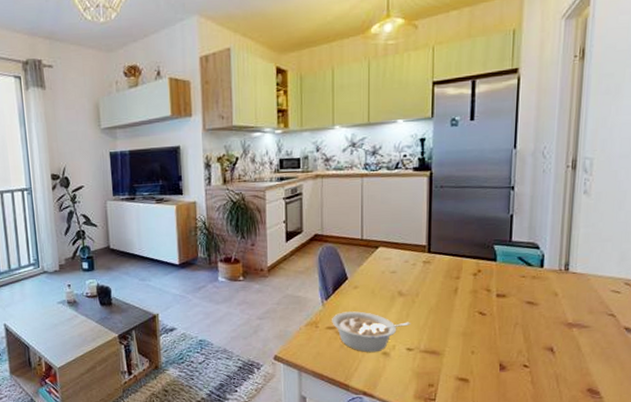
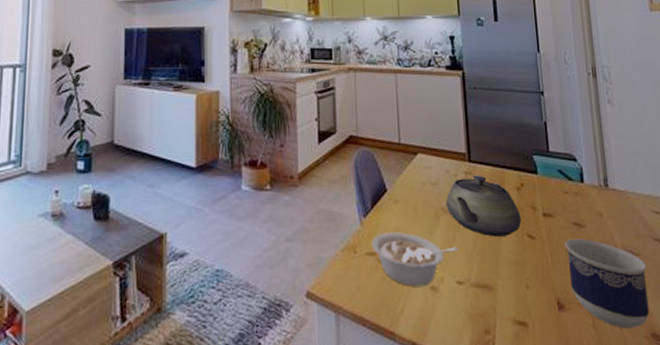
teapot: none [403,264,475,314] -> present [446,175,522,237]
cup: none [515,314,595,385] -> present [565,238,650,329]

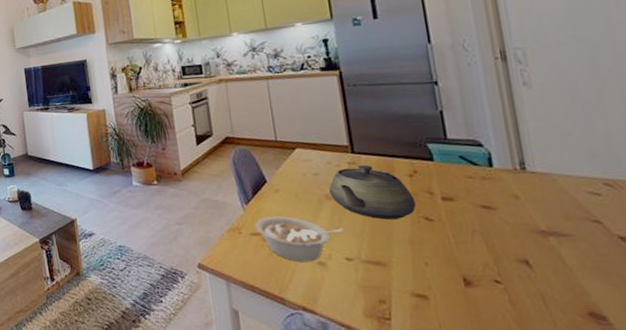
cup: present [565,238,650,329] -> none [470,220,586,306]

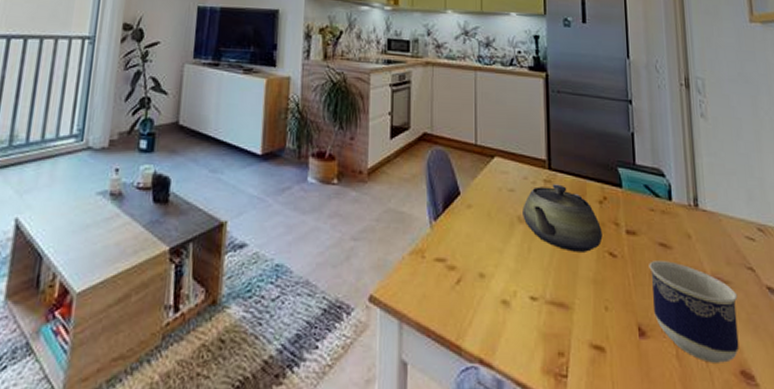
legume: present [255,216,346,262] -> none [441,238,534,300]
cup: none [470,220,586,306] -> present [649,261,739,363]

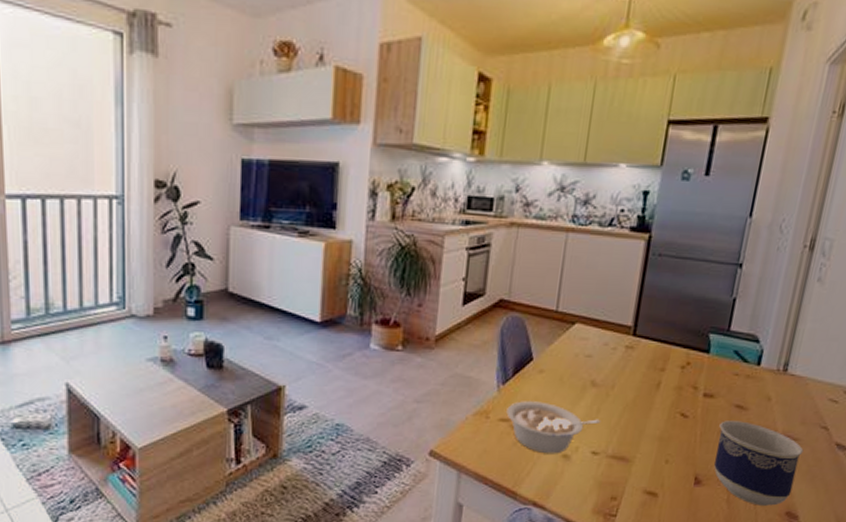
legume: none [441,238,534,300] -> present [506,401,601,454]
teapot: present [522,184,603,252] -> none [596,350,679,413]

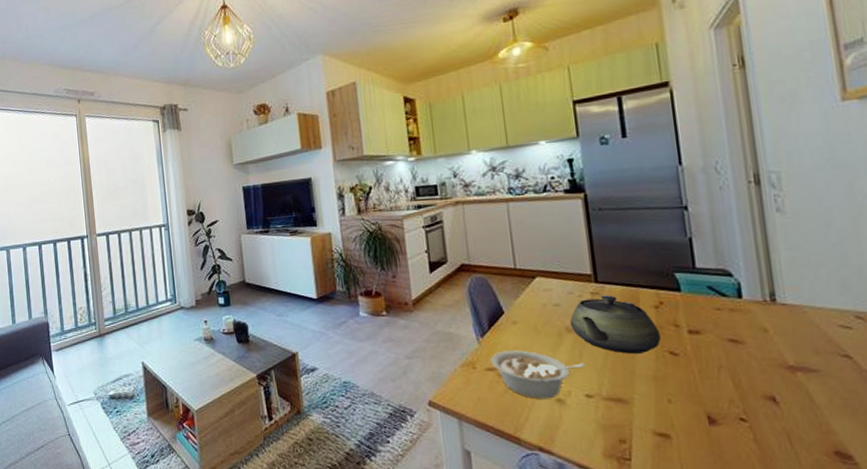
teapot: none [596,350,679,413] -> present [570,295,661,354]
cup: present [714,421,804,506] -> none [717,355,833,445]

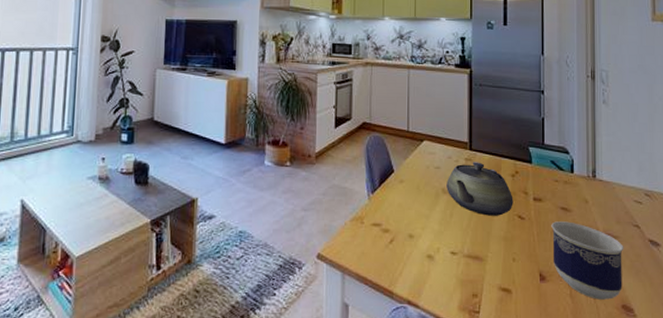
legume: present [491,350,587,399] -> none [377,207,455,255]
cup: none [717,355,833,445] -> present [551,221,624,300]

